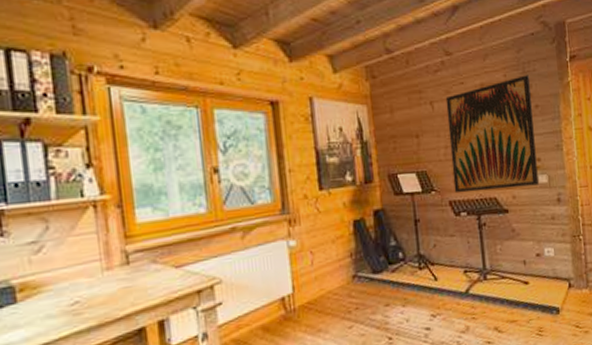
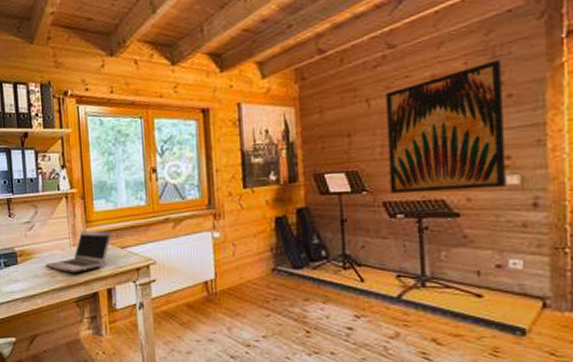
laptop: none [64,247,162,307] -> present [46,231,112,273]

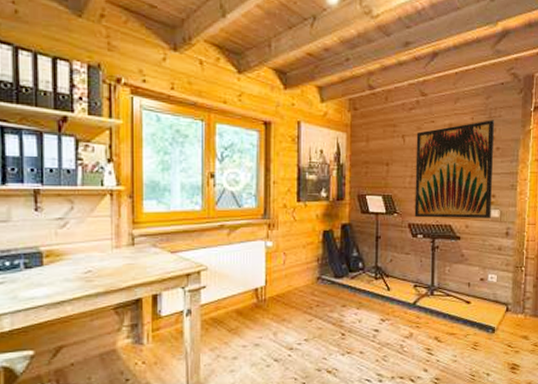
laptop: present [46,231,112,273] -> none [80,233,162,278]

